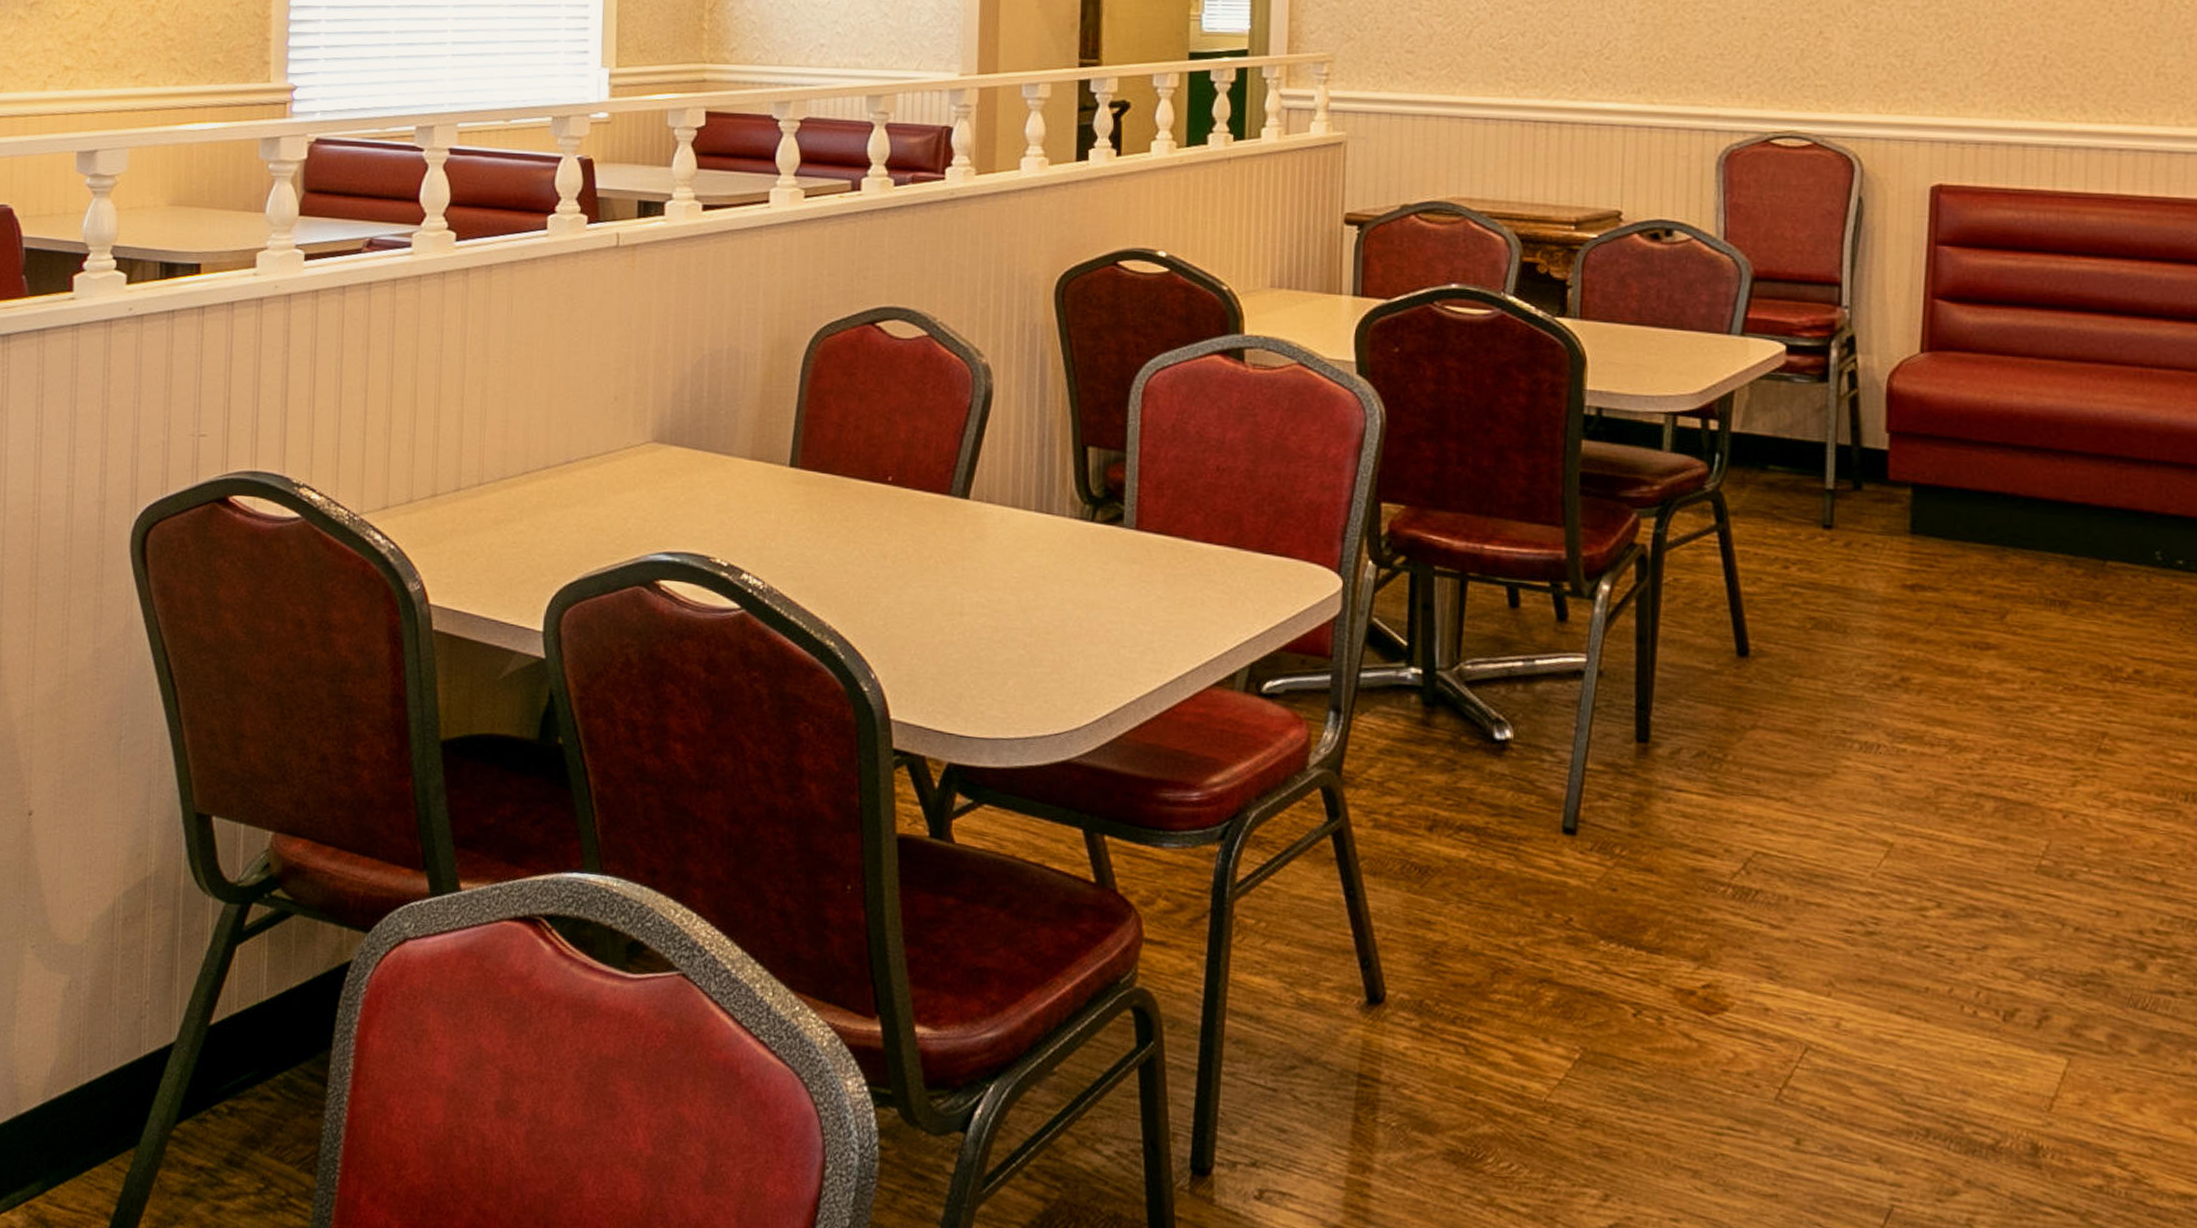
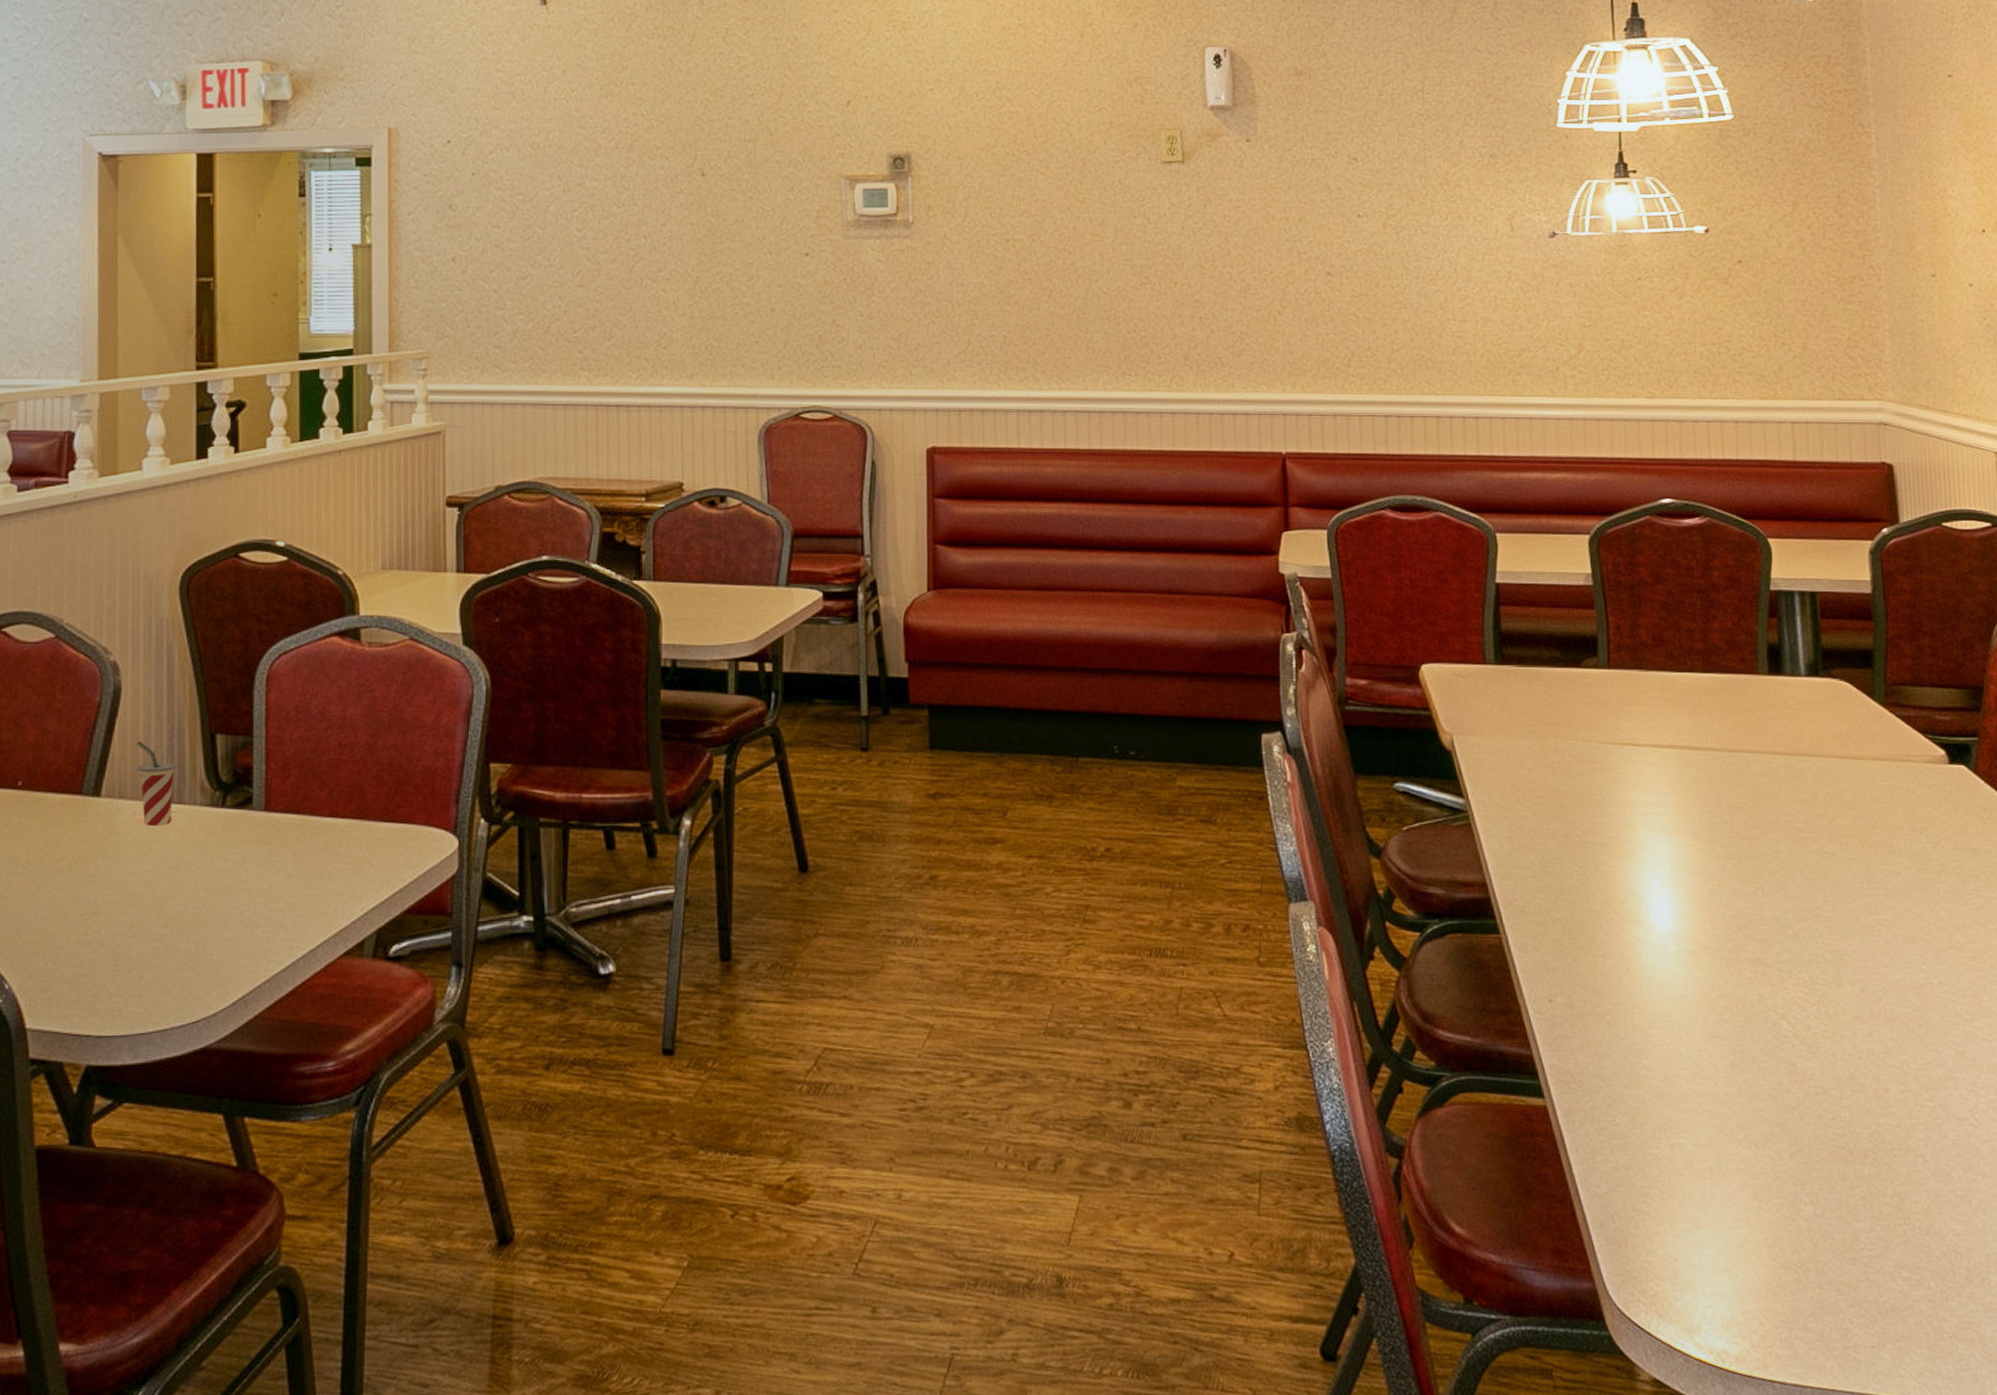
beverage cup: none [1006,446,1047,535] -> present [137,740,177,827]

